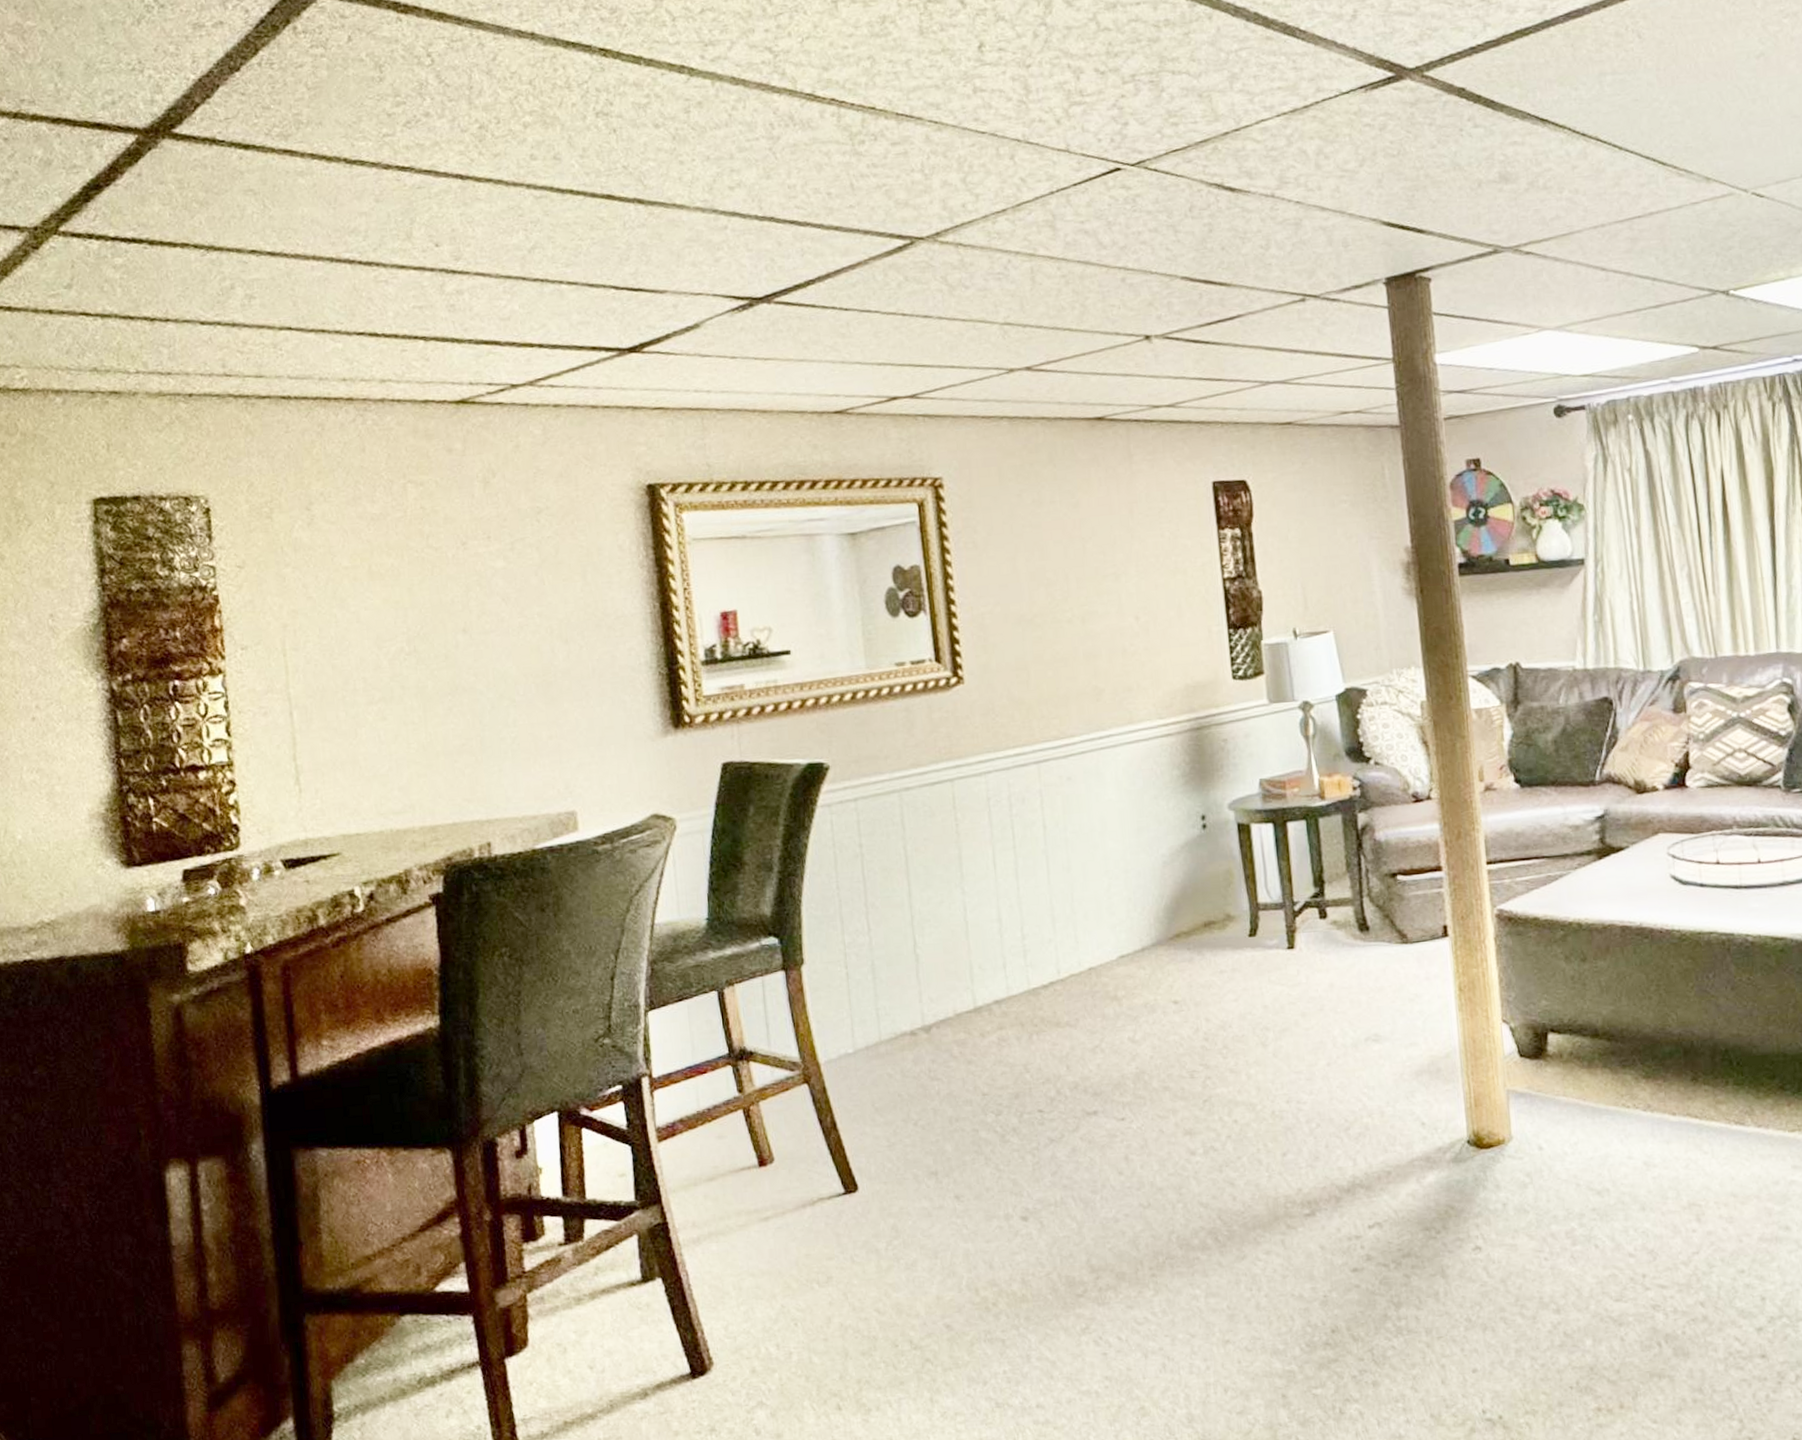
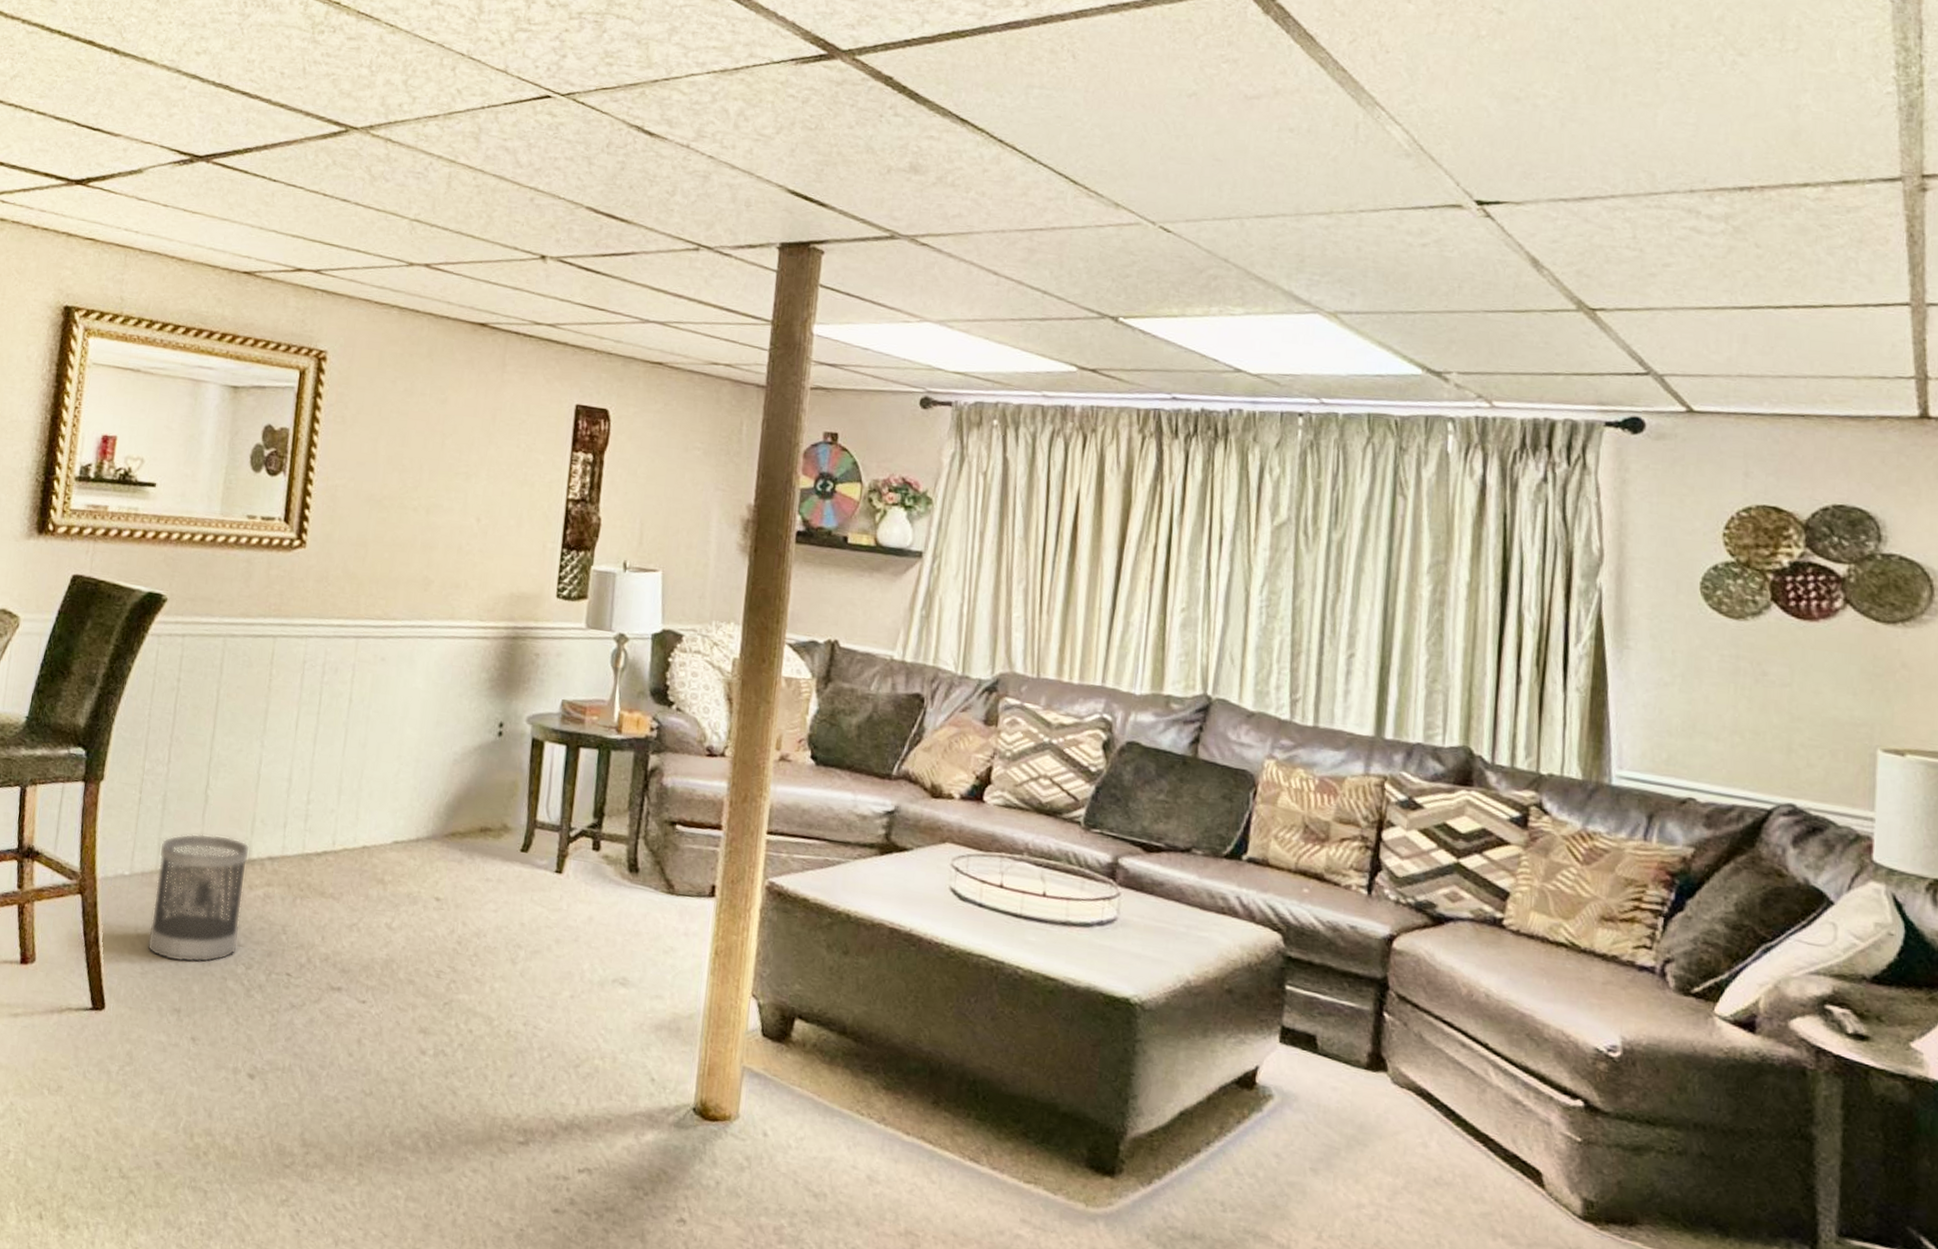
wastebasket: none [879,990,983,1126] -> present [147,833,250,963]

